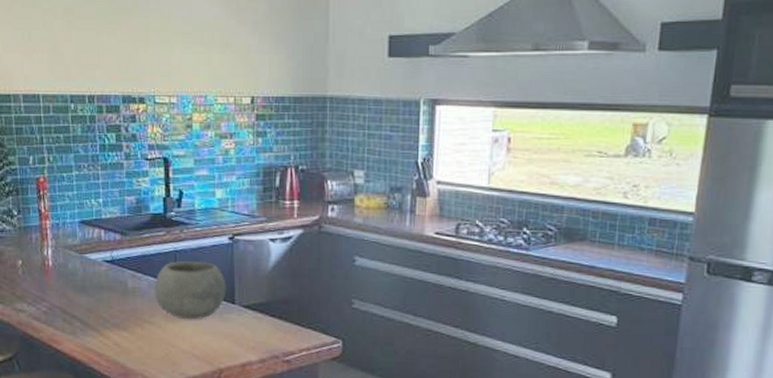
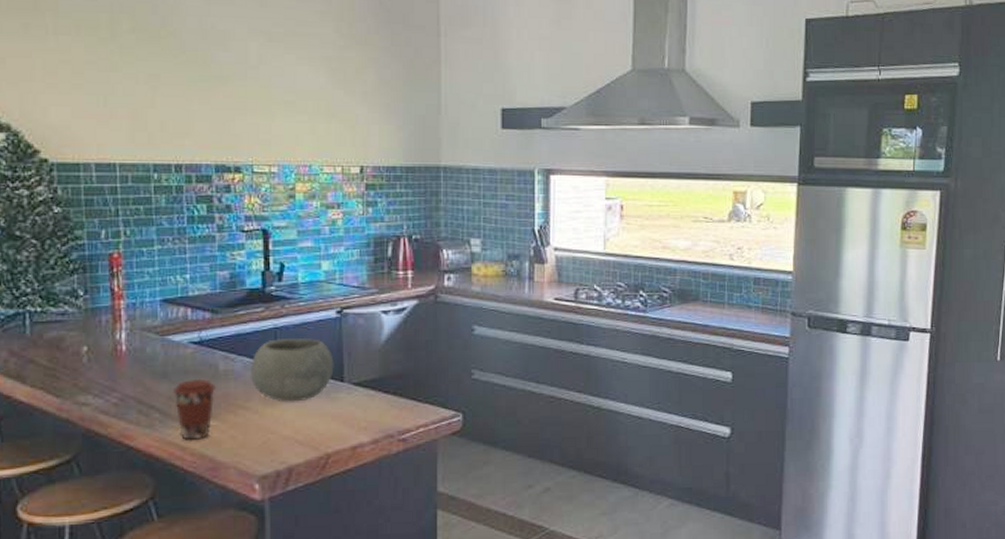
coffee cup: none [91,293,125,348] -> present [173,378,215,440]

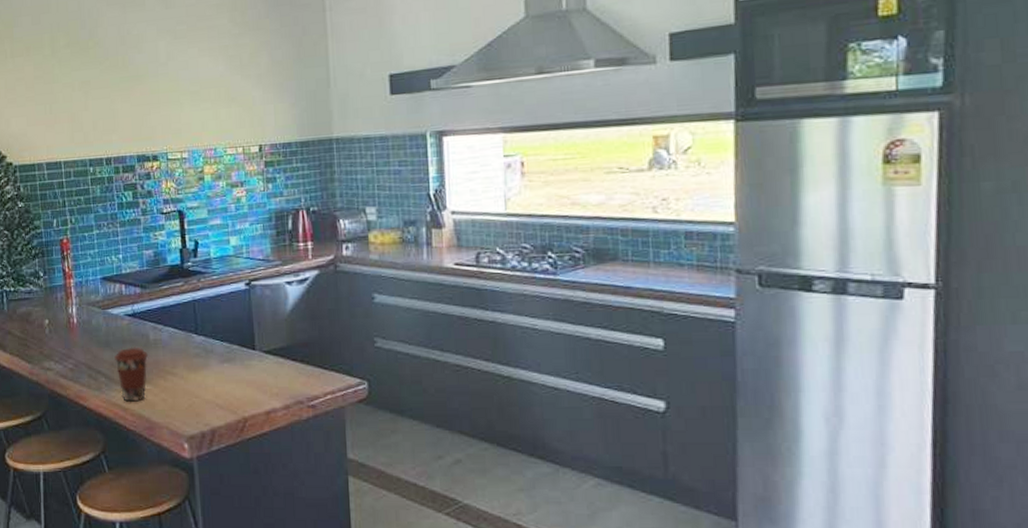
bowl: present [249,337,334,402] -> none [174,308,246,369]

